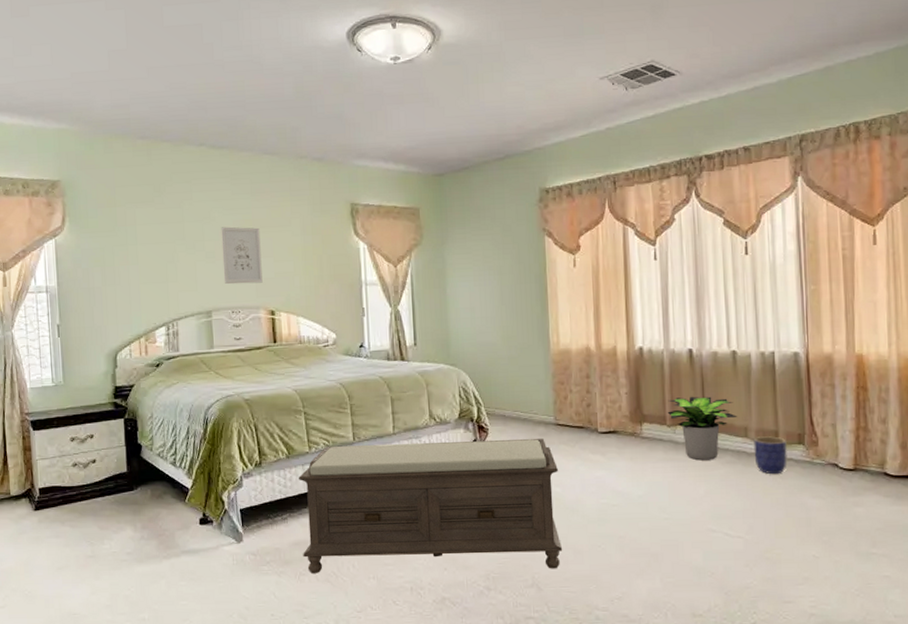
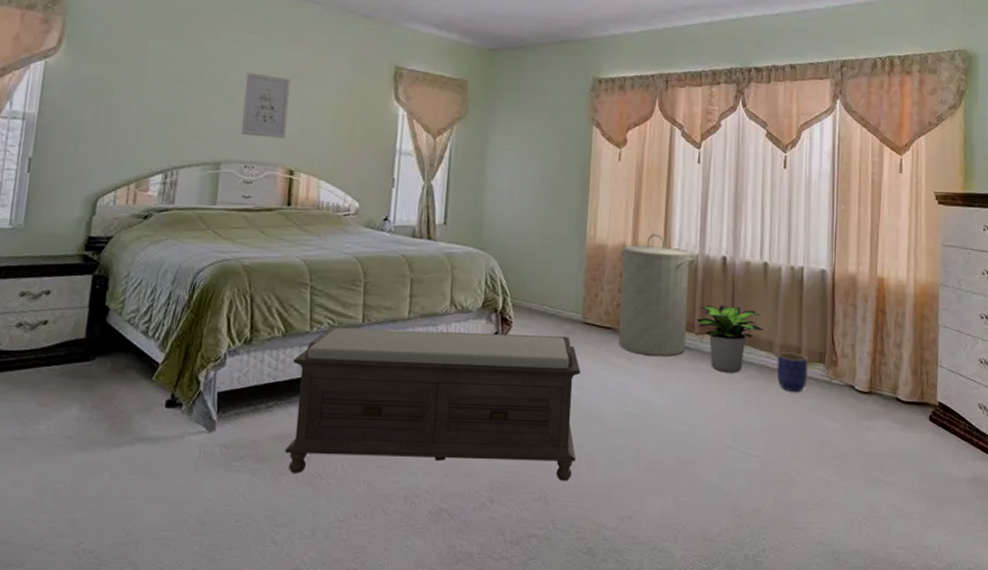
laundry hamper: none [585,334,660,451] -> present [619,234,695,357]

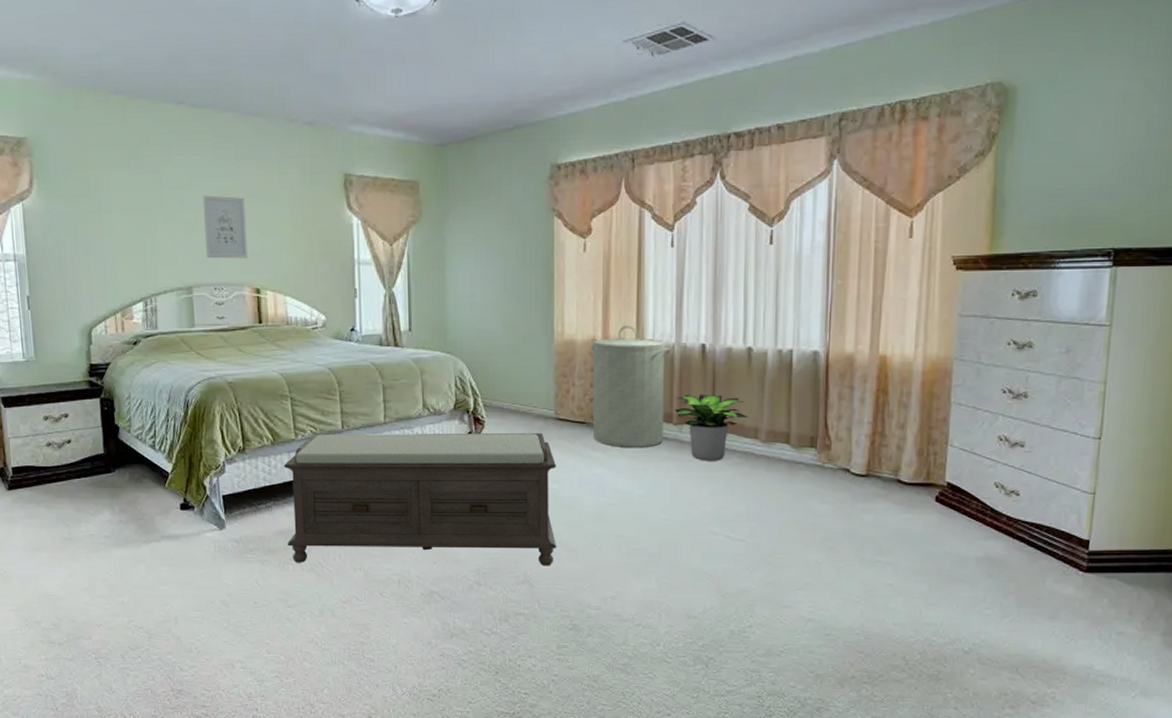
planter: present [776,352,808,393] -> none [762,438,798,478]

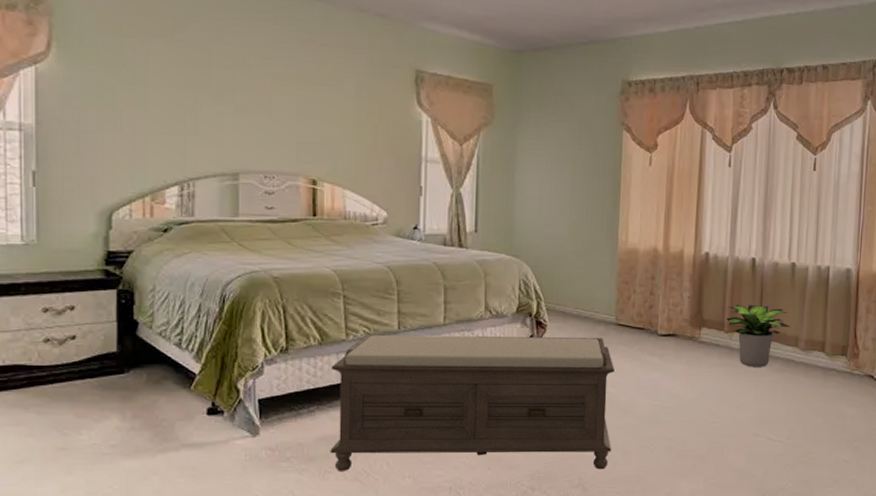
wall art: present [202,195,248,259] -> none [257,78,306,147]
laundry hamper: present [591,326,671,448] -> none [651,237,725,354]

